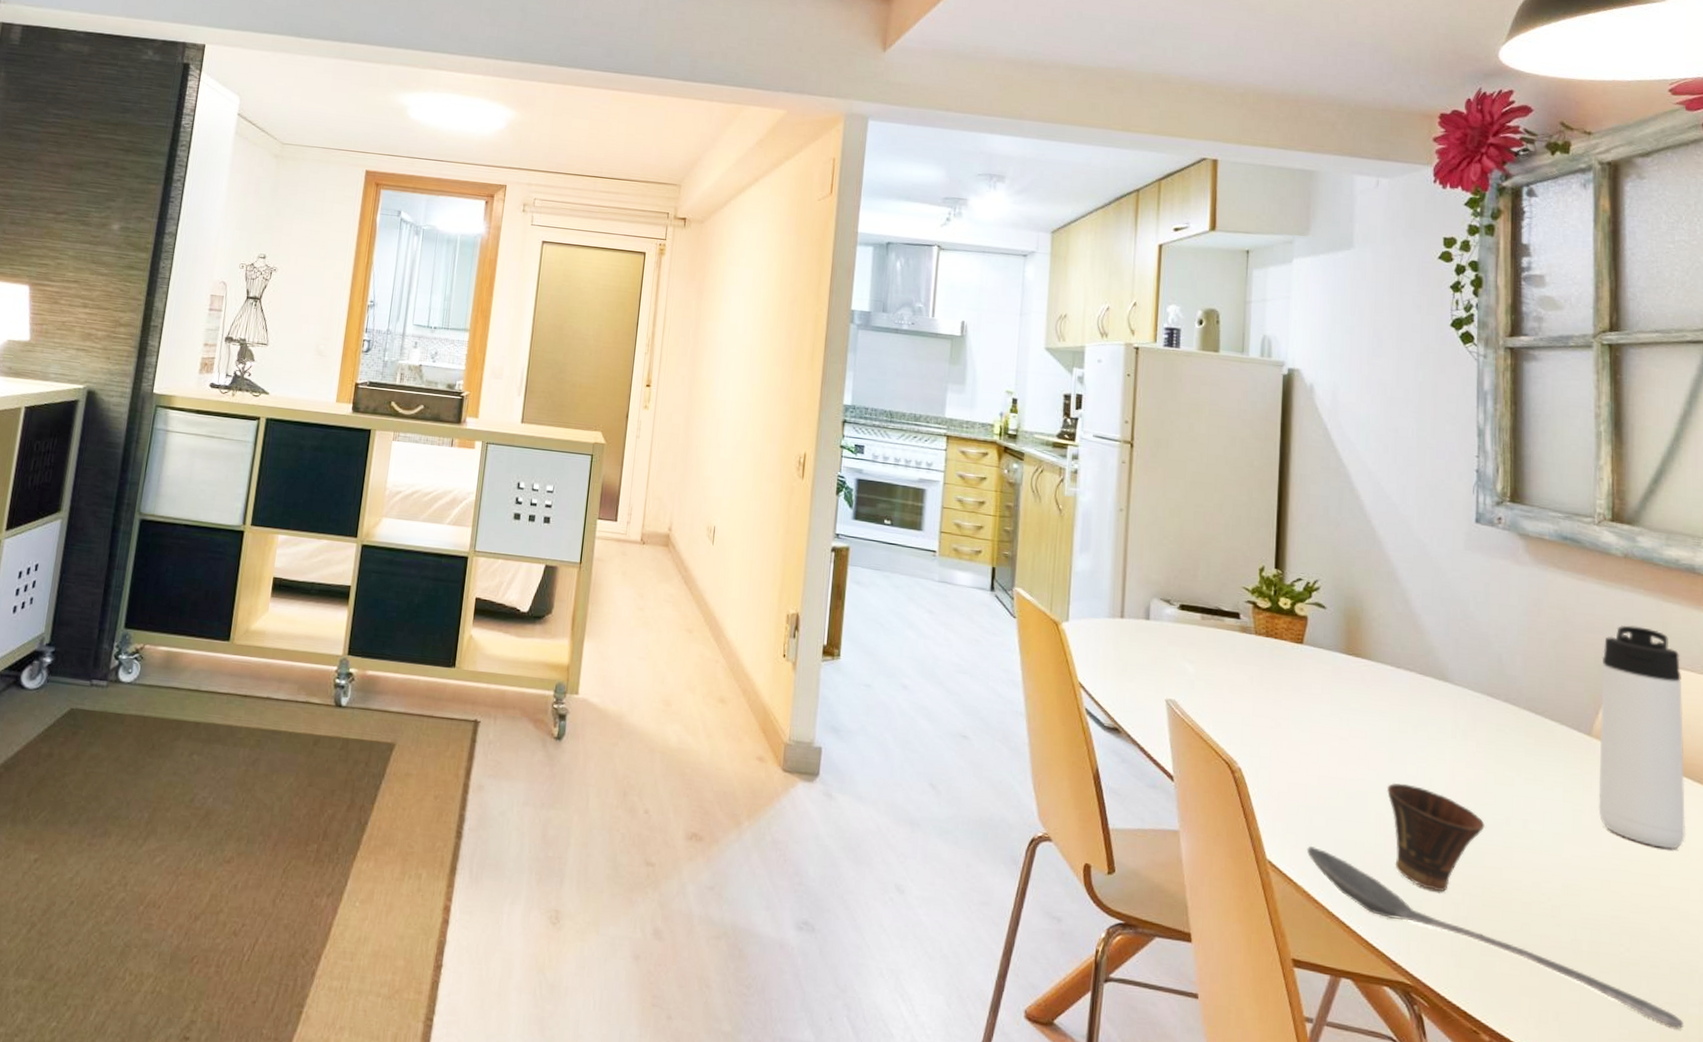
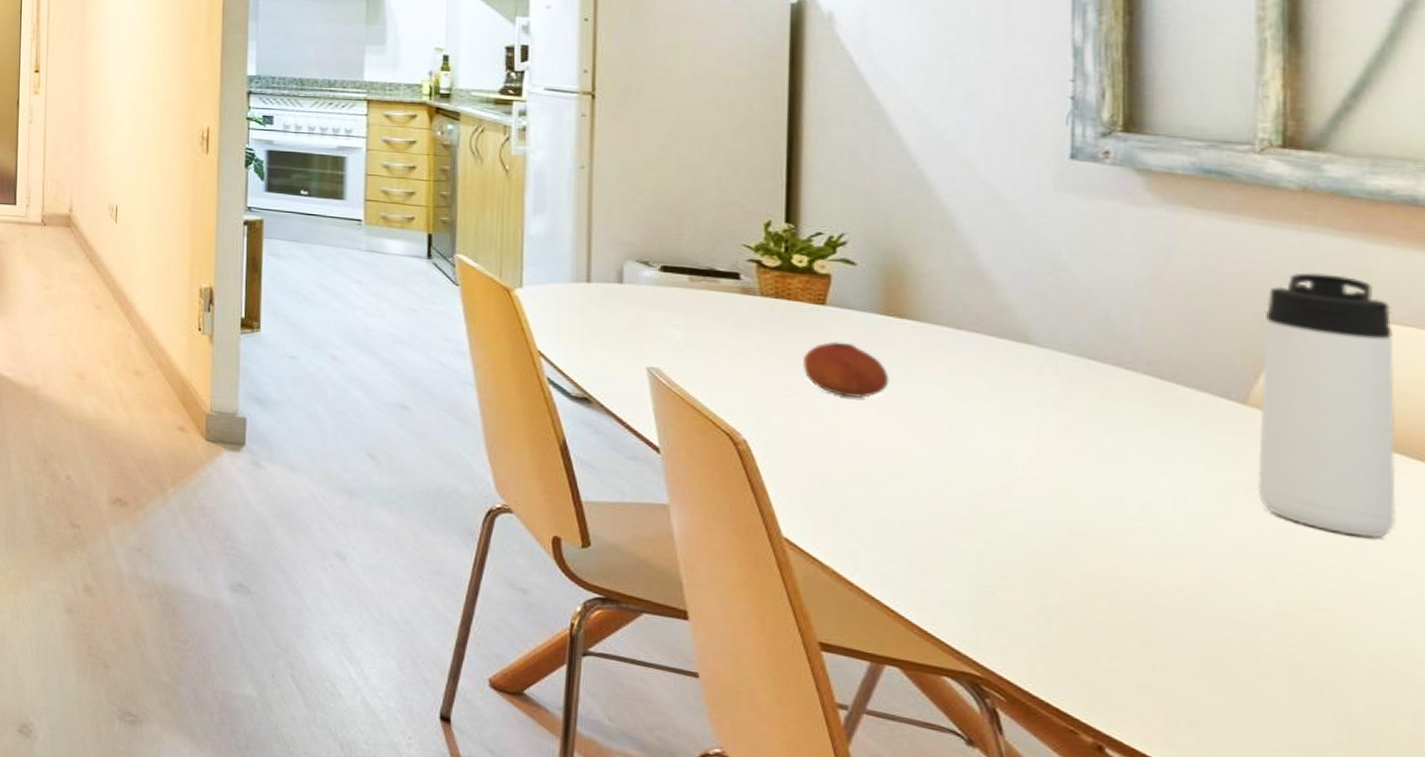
fruit: none [1284,677,1349,729] -> present [802,341,890,398]
stirrer: present [1306,845,1684,1029] -> none [835,523,1389,745]
cup: present [1386,782,1486,892] -> none [943,456,1087,578]

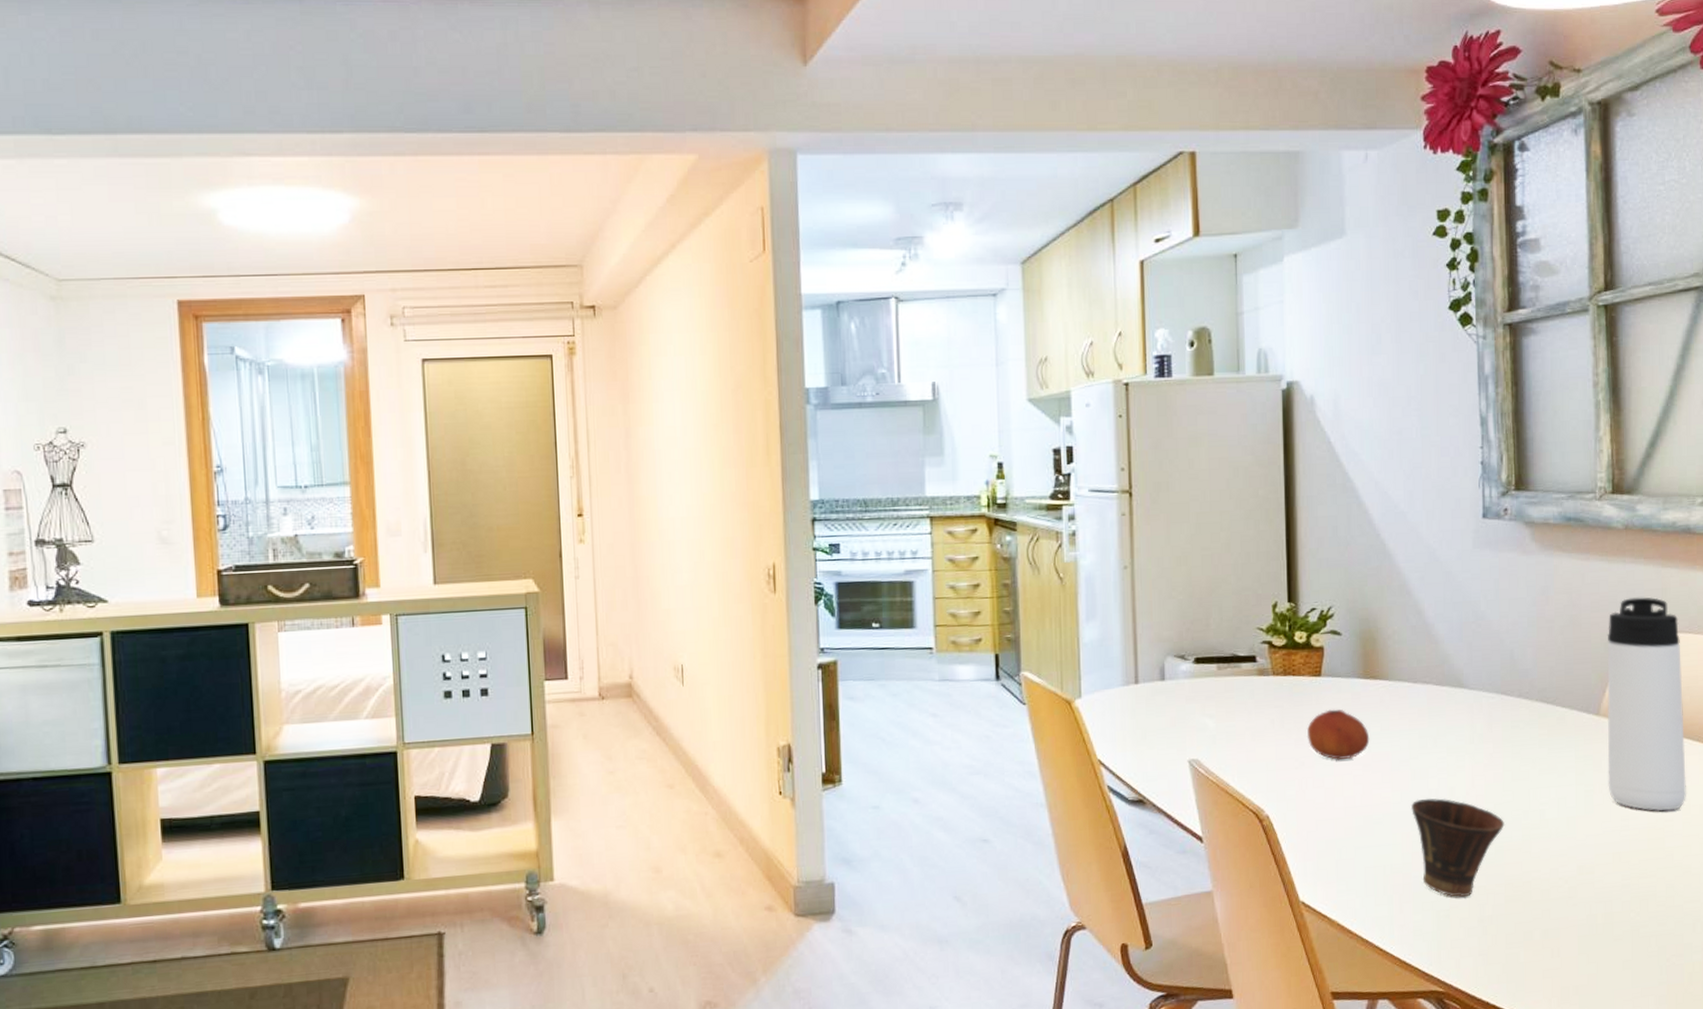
cup: none [943,456,1087,578] -> present [1410,798,1506,898]

